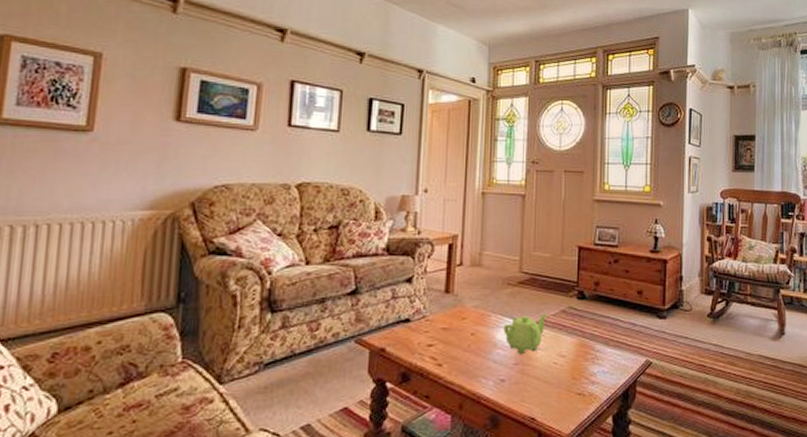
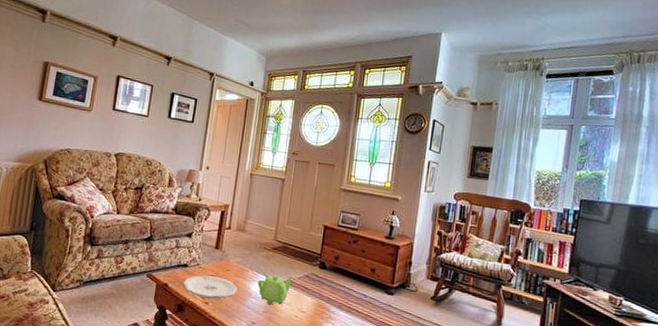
plate: none [407,329,479,358] -> present [183,275,238,299]

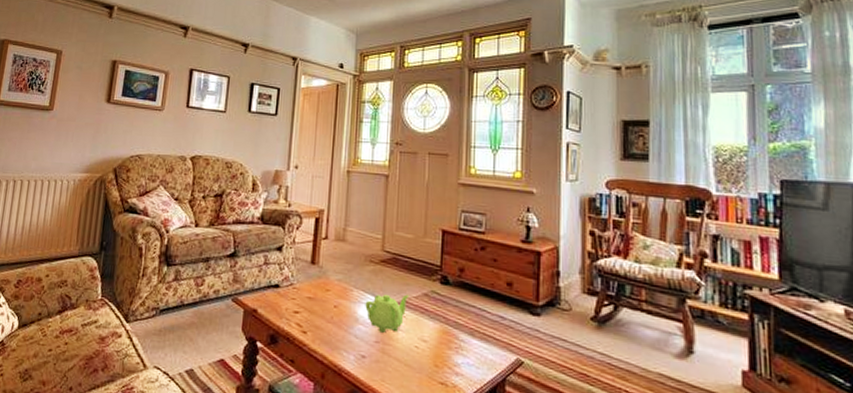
plate: present [183,275,238,299] -> none [276,297,341,327]

